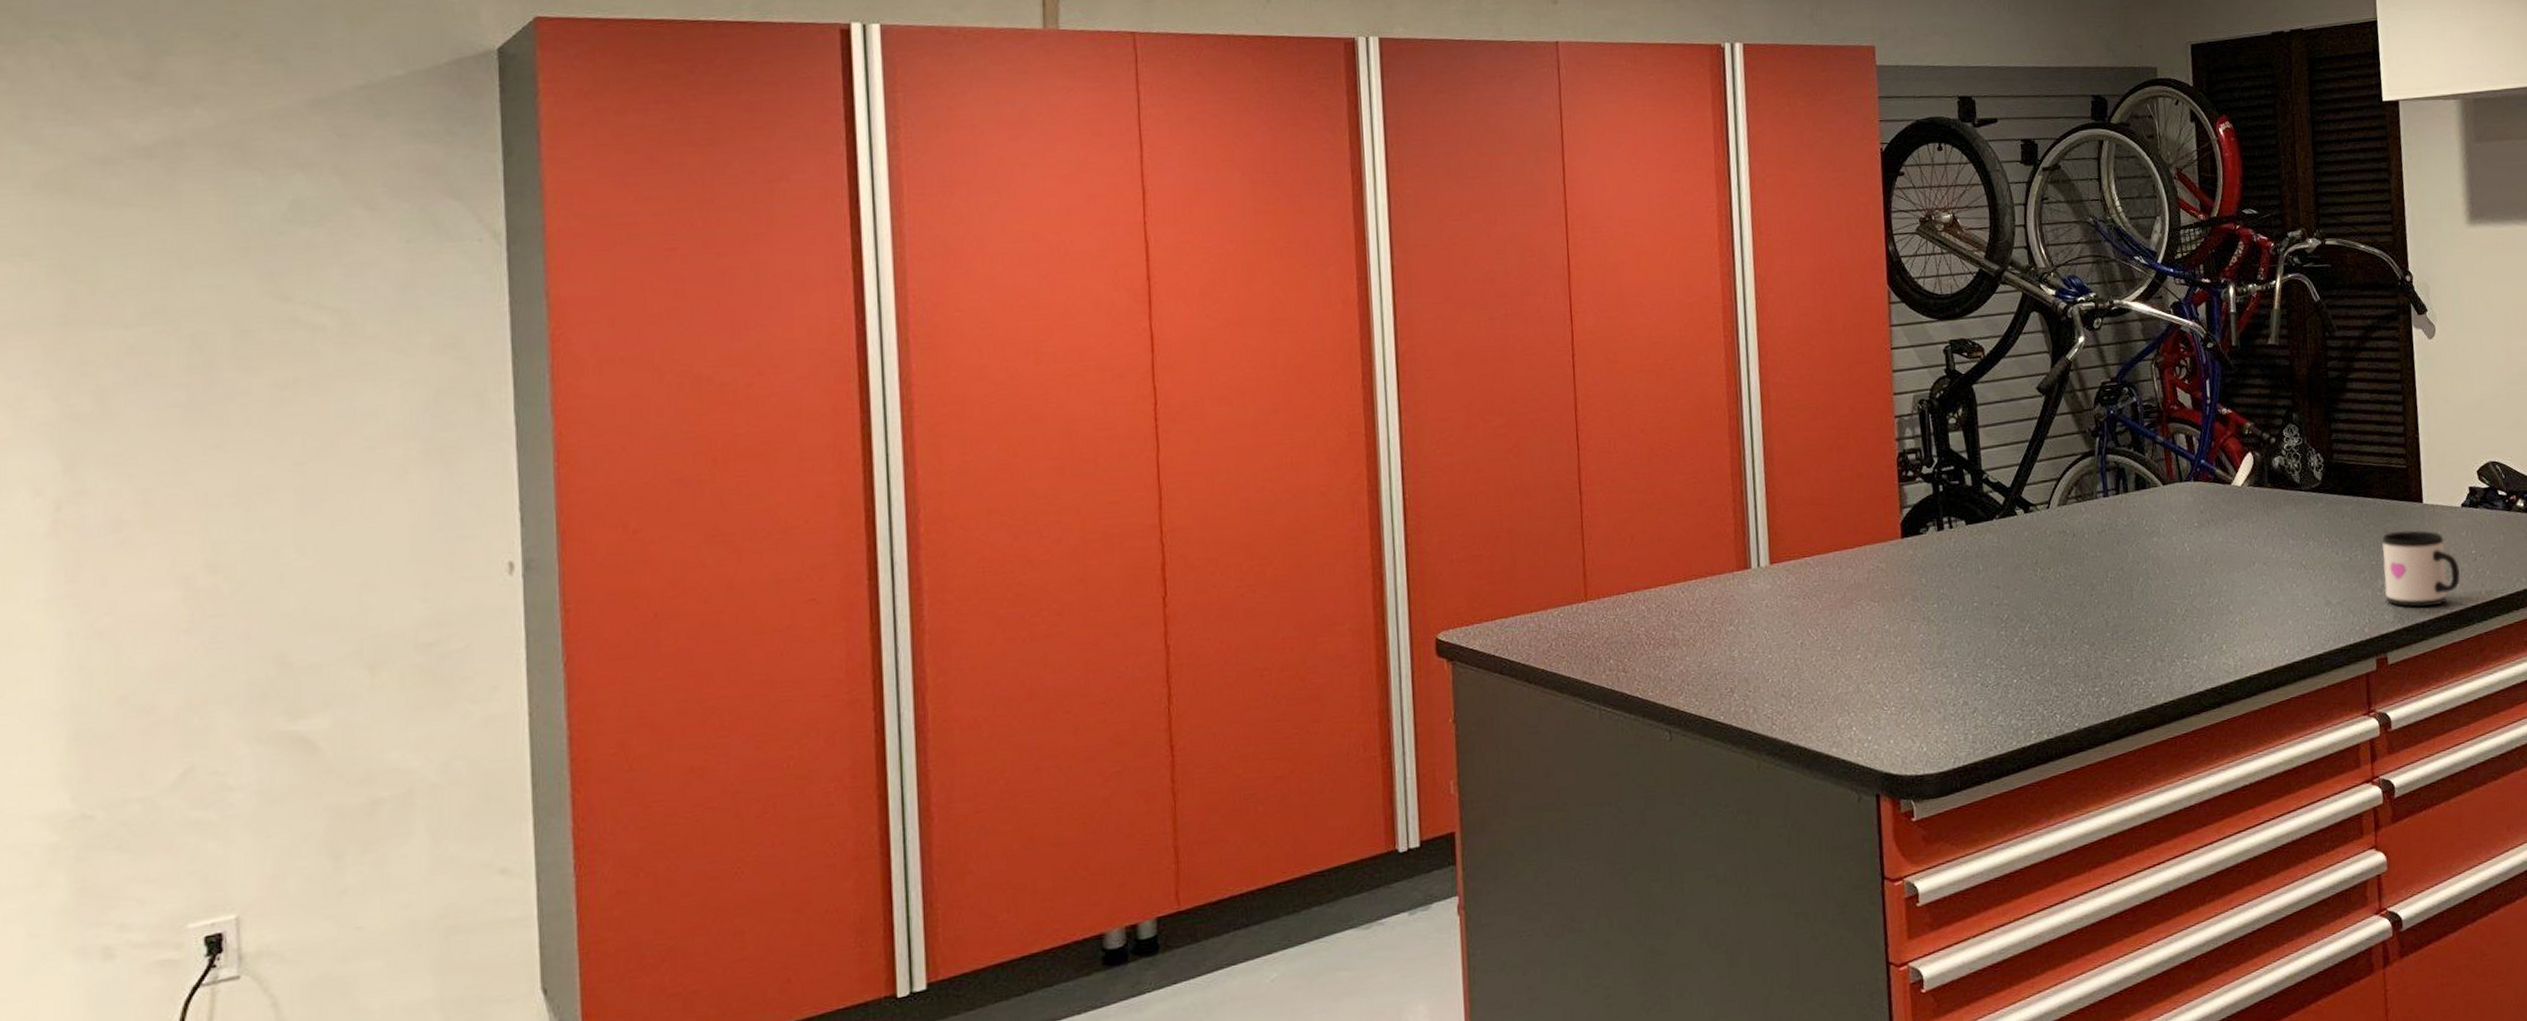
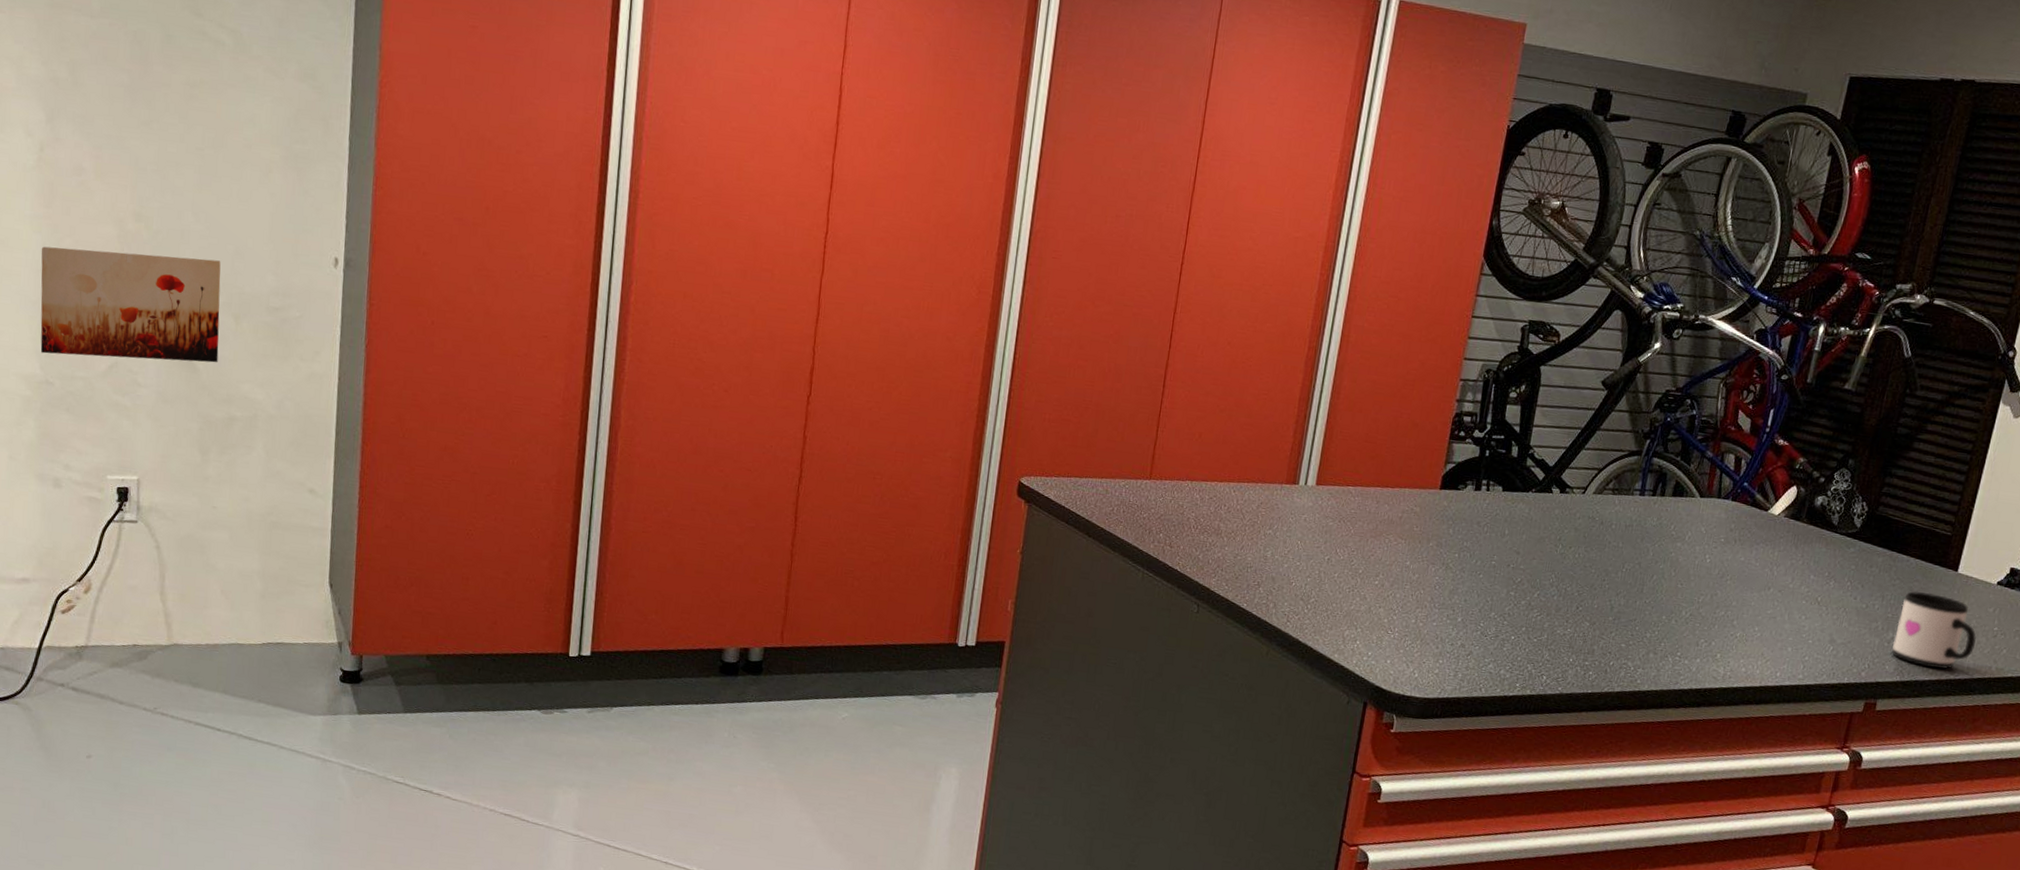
wall art: none [64,600,348,780] -> present [40,246,221,363]

